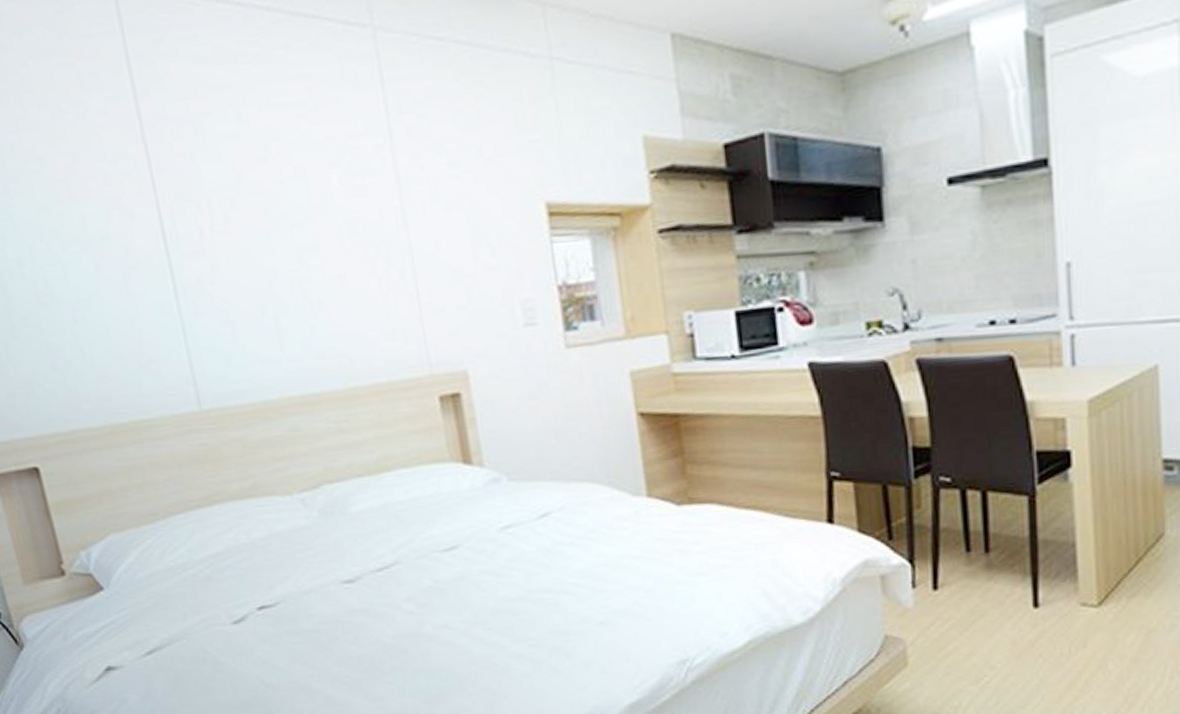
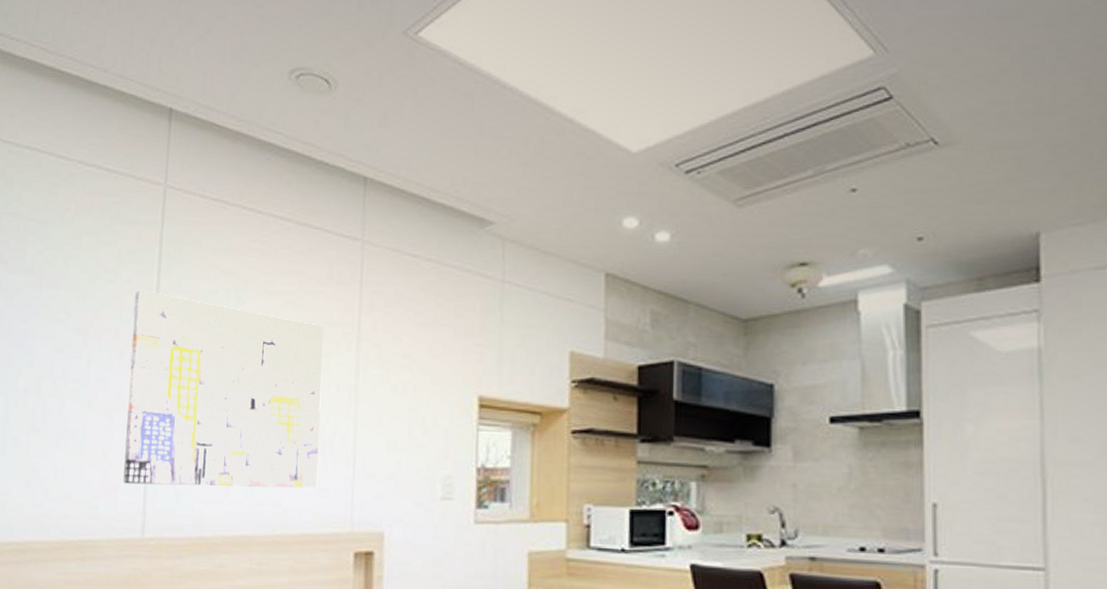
wall art: none [113,121,383,353] -> present [123,290,324,488]

